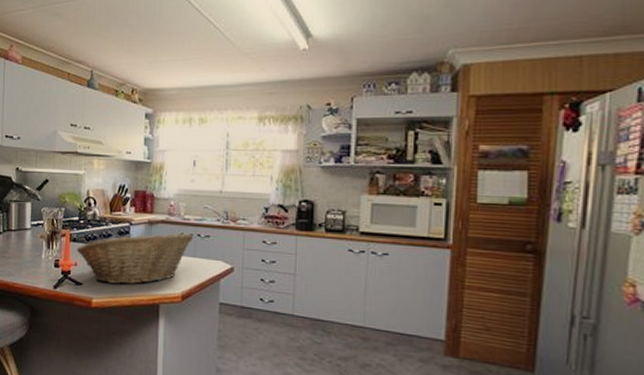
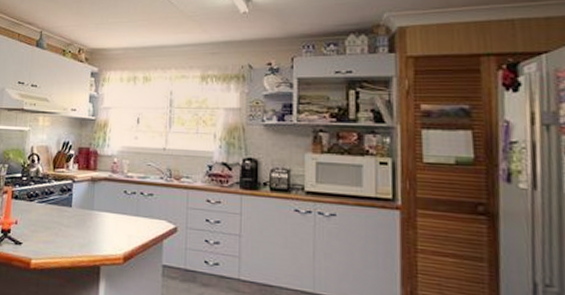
fruit basket: present [77,232,194,285] -> none [18,190,137,245]

